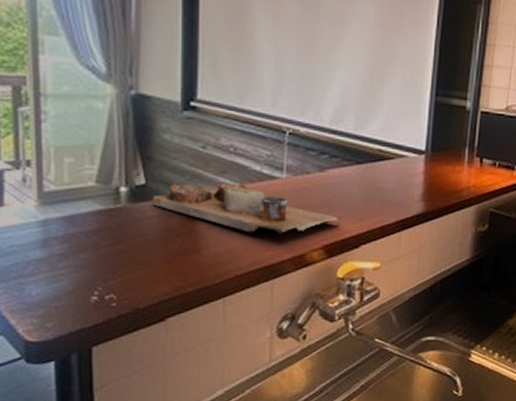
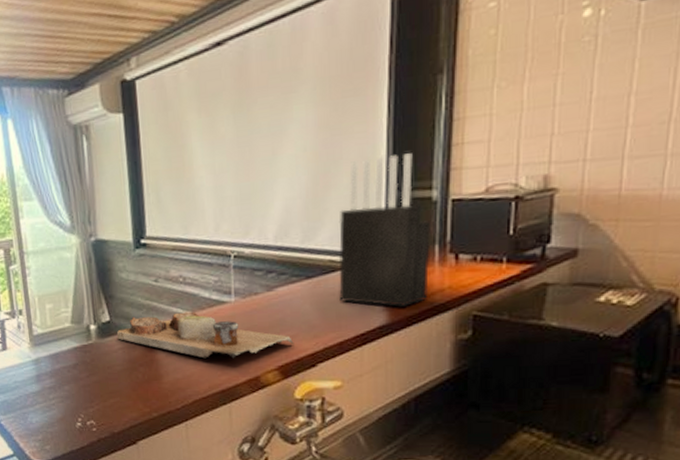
knife block: none [384,63,464,199] -> present [338,153,432,307]

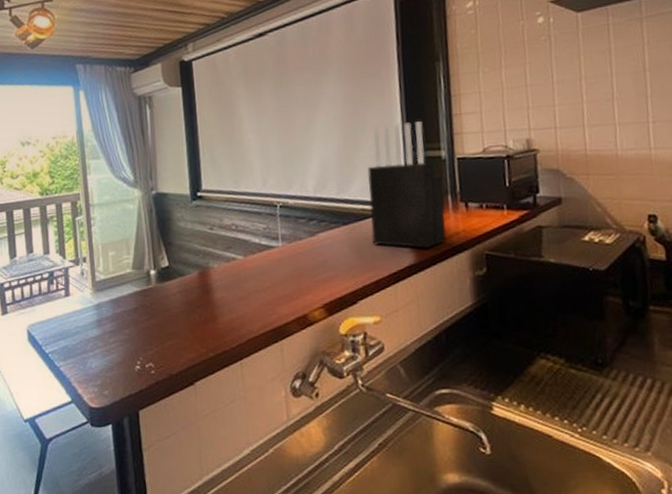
cutting board: present [116,312,294,359] -> none [175,256,336,299]

